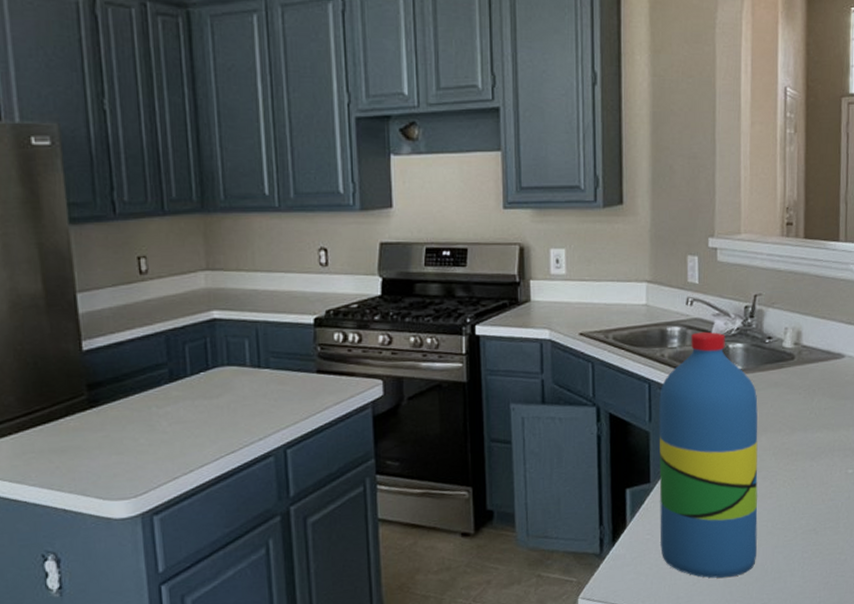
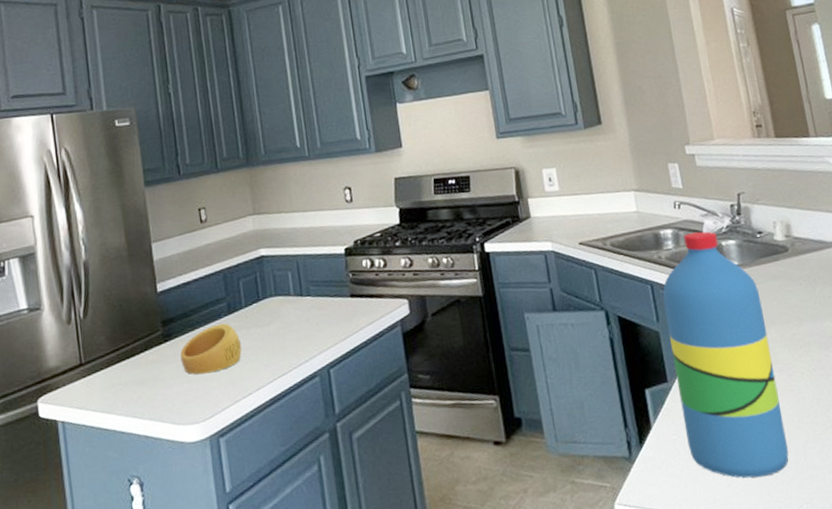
ring: none [109,392,184,447] -> present [180,323,242,375]

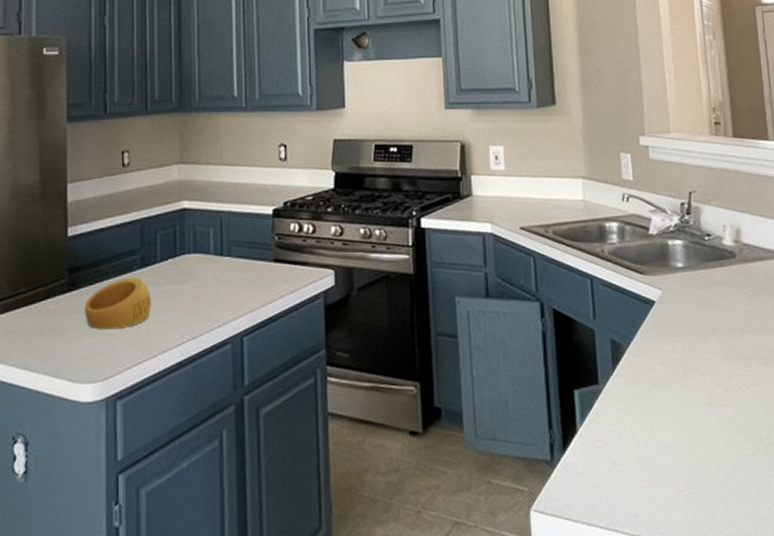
water bottle: present [663,231,789,478] -> none [602,227,717,495]

